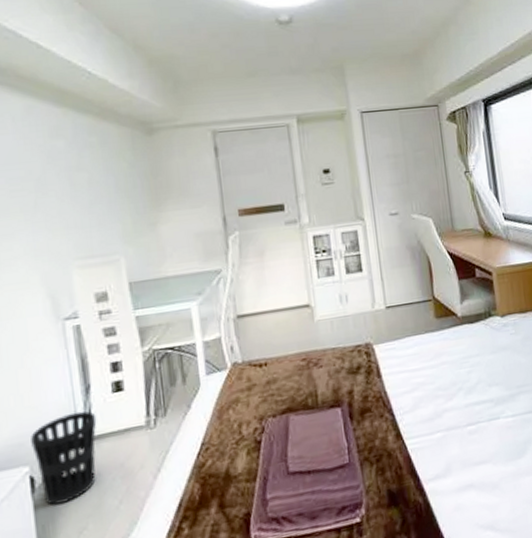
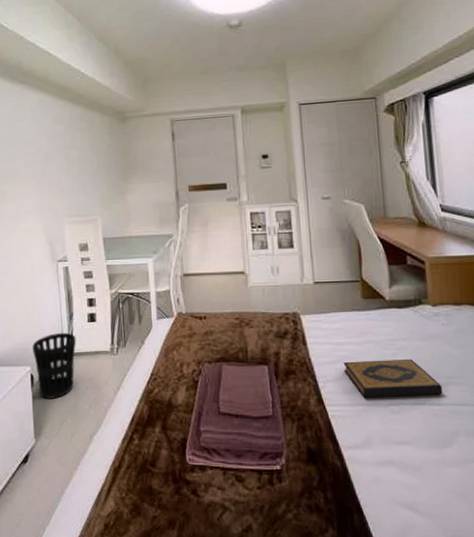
hardback book: none [420,374,515,424] -> present [343,358,443,398]

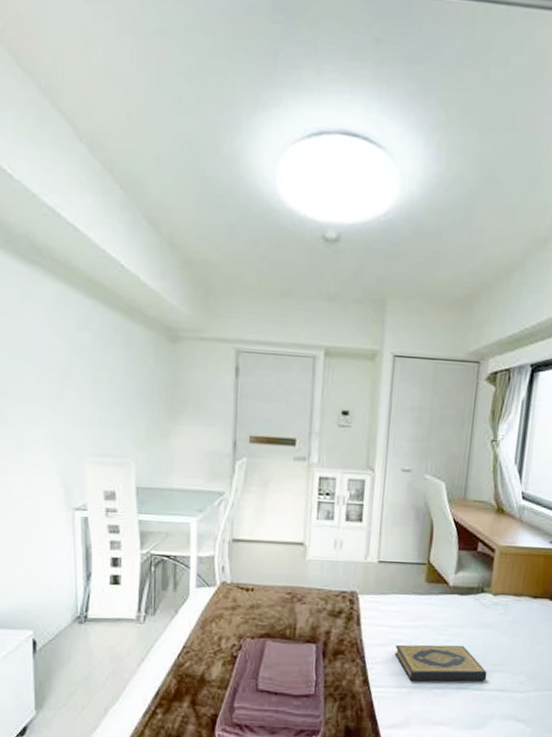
wastebasket: present [32,332,76,399] -> none [36,594,94,668]

